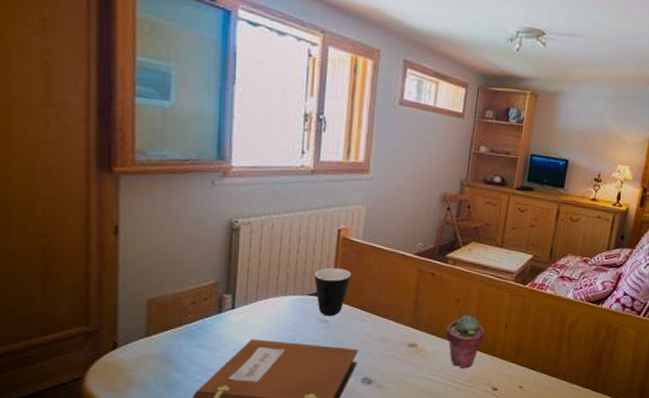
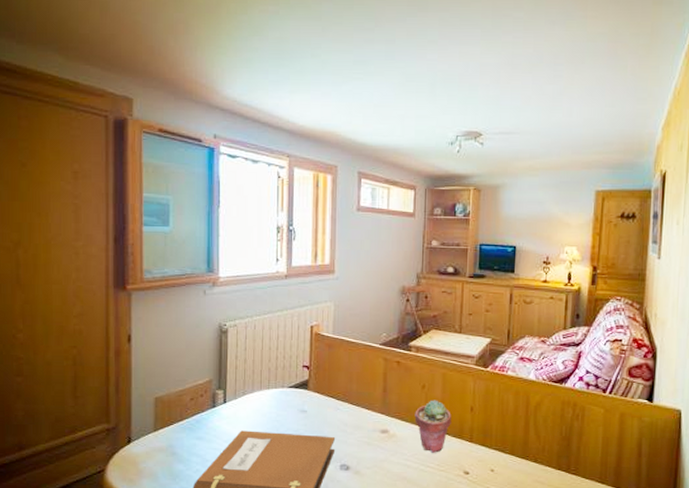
mug: present [314,267,352,317] -> none [292,361,325,407]

